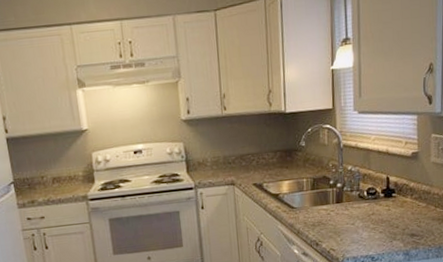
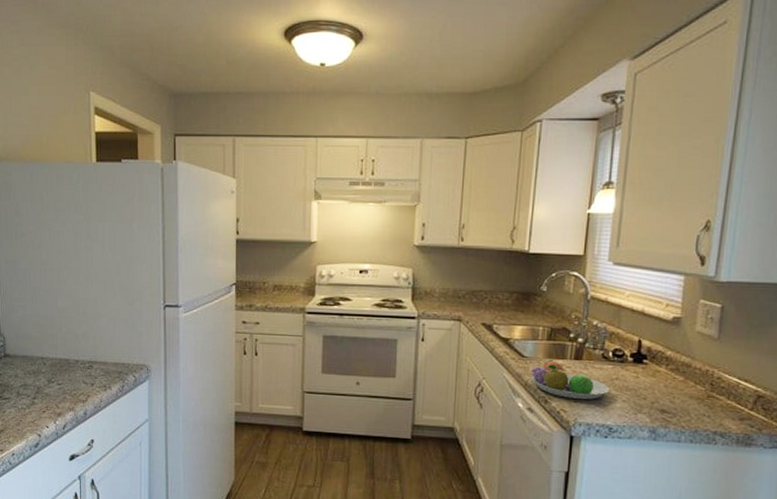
fruit bowl: none [301,207,368,238] -> present [530,360,610,400]

